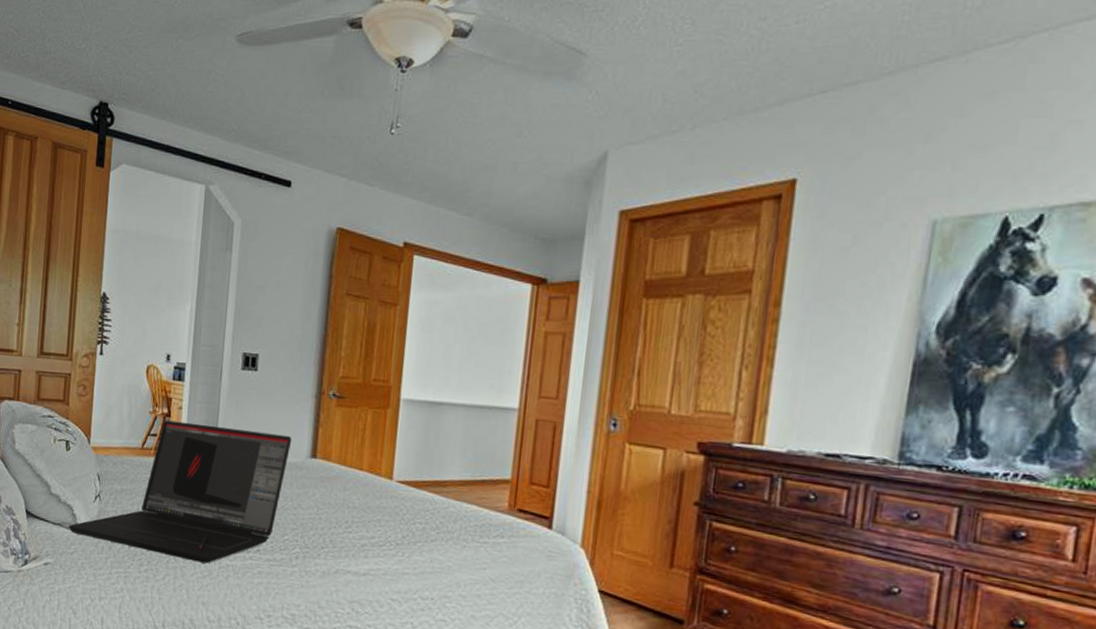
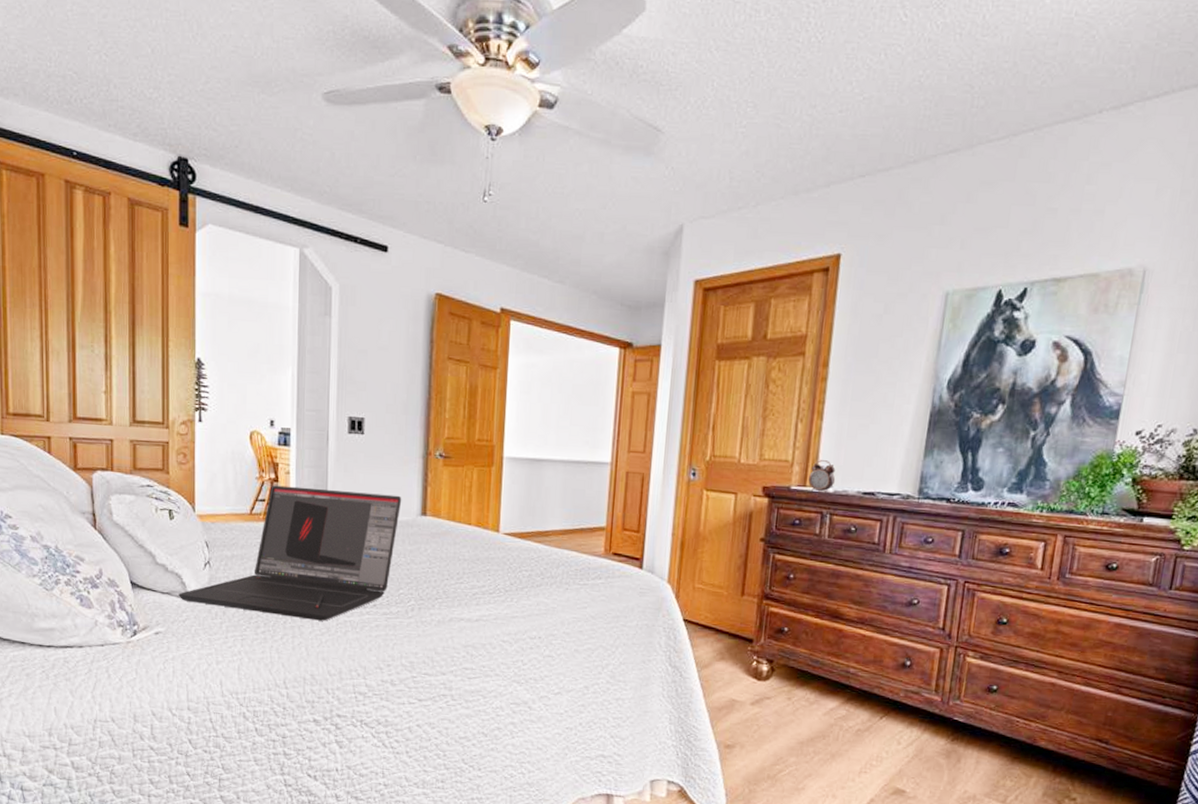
alarm clock: none [755,414,790,453] -> present [808,460,836,494]

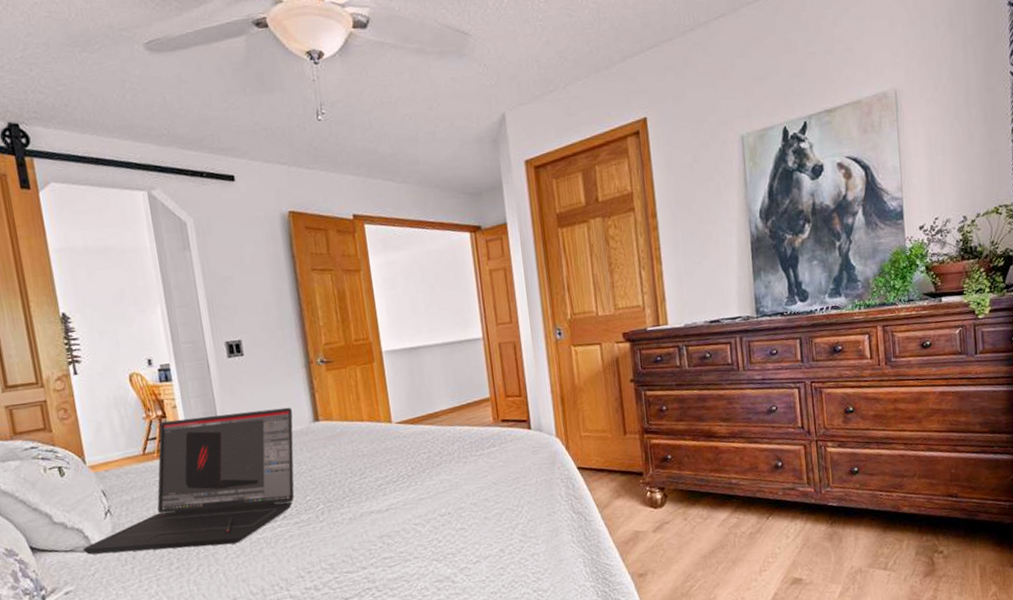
alarm clock: present [808,460,836,494] -> none [660,299,684,329]

